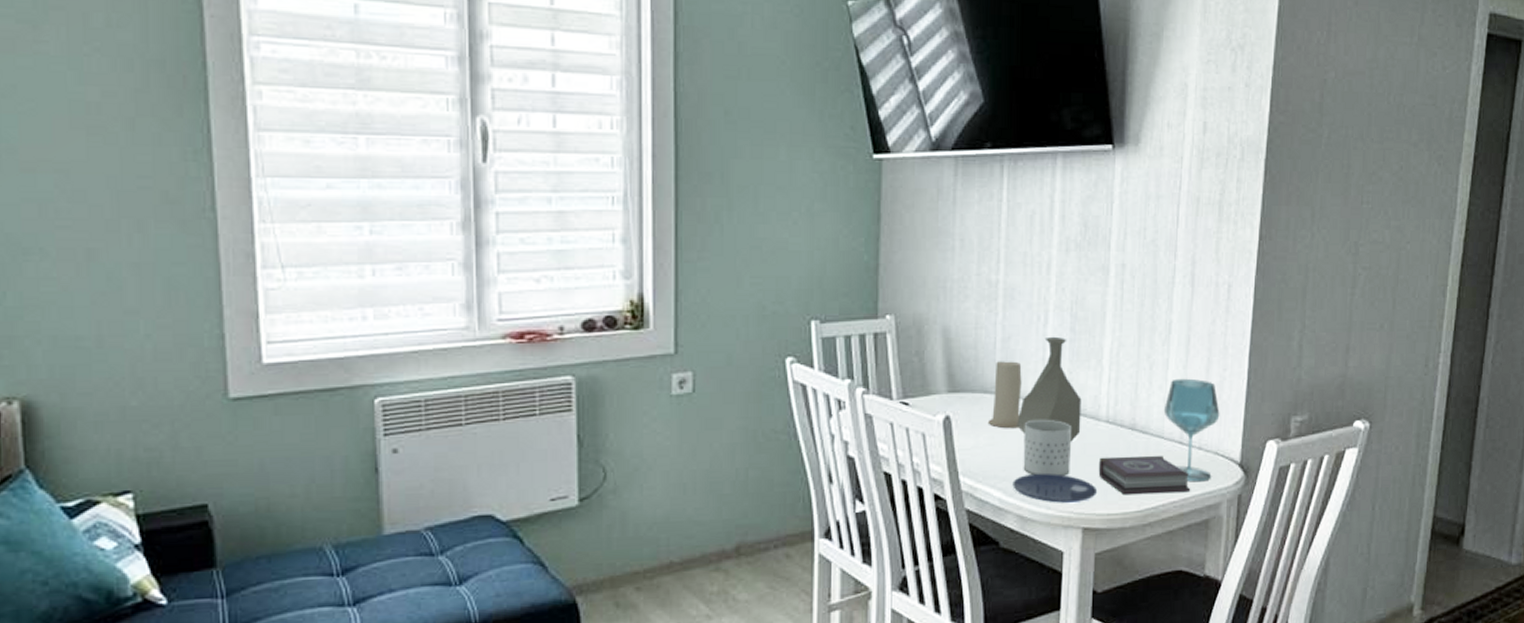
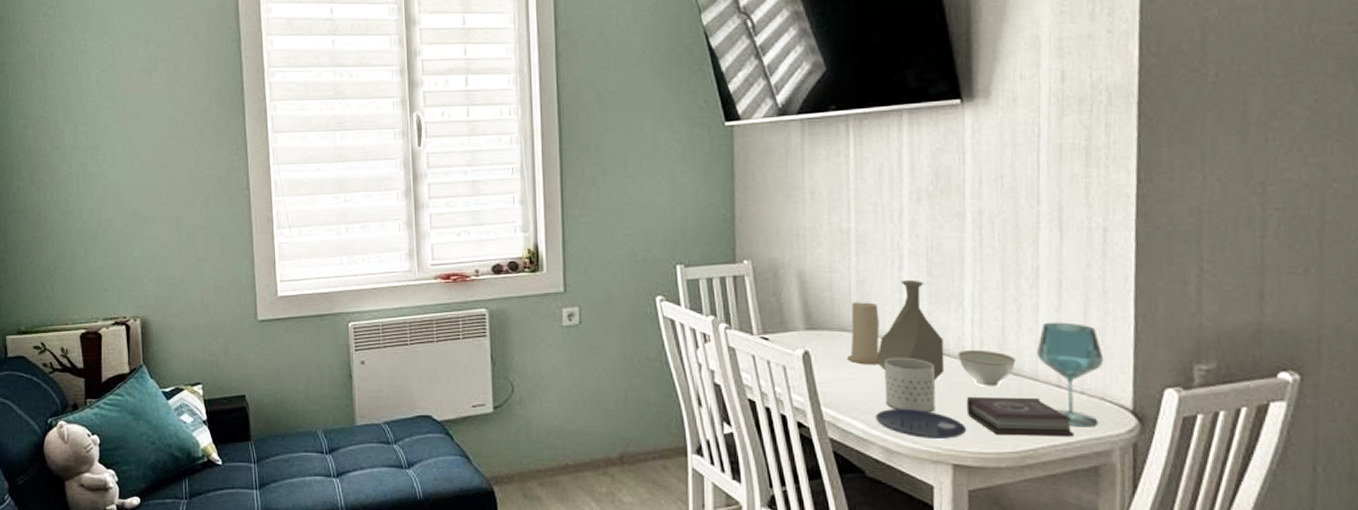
bowl: none [1094,409,1145,446] -> present [958,350,1016,387]

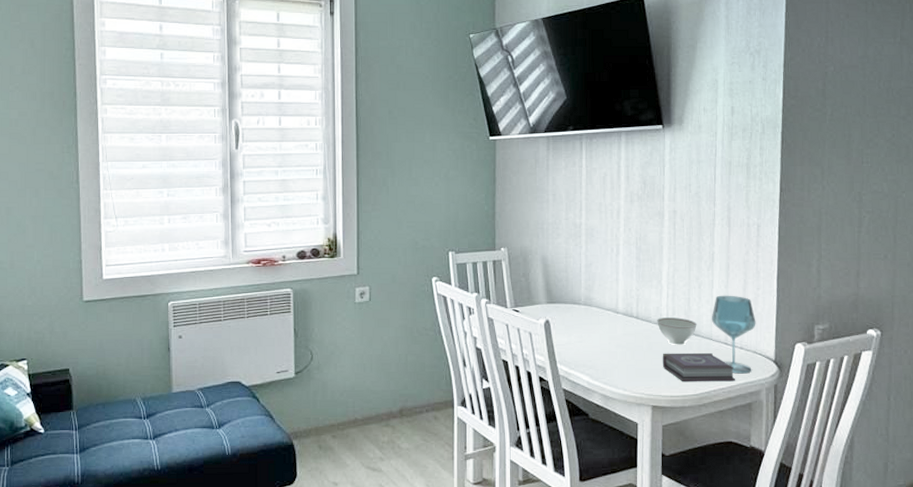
candle: present [846,302,880,365] -> none [577,281,601,331]
plate: present [875,408,967,439] -> none [597,363,662,386]
vase: present [876,279,945,380] -> none [598,263,647,341]
mug: present [884,357,936,413] -> none [604,324,641,366]

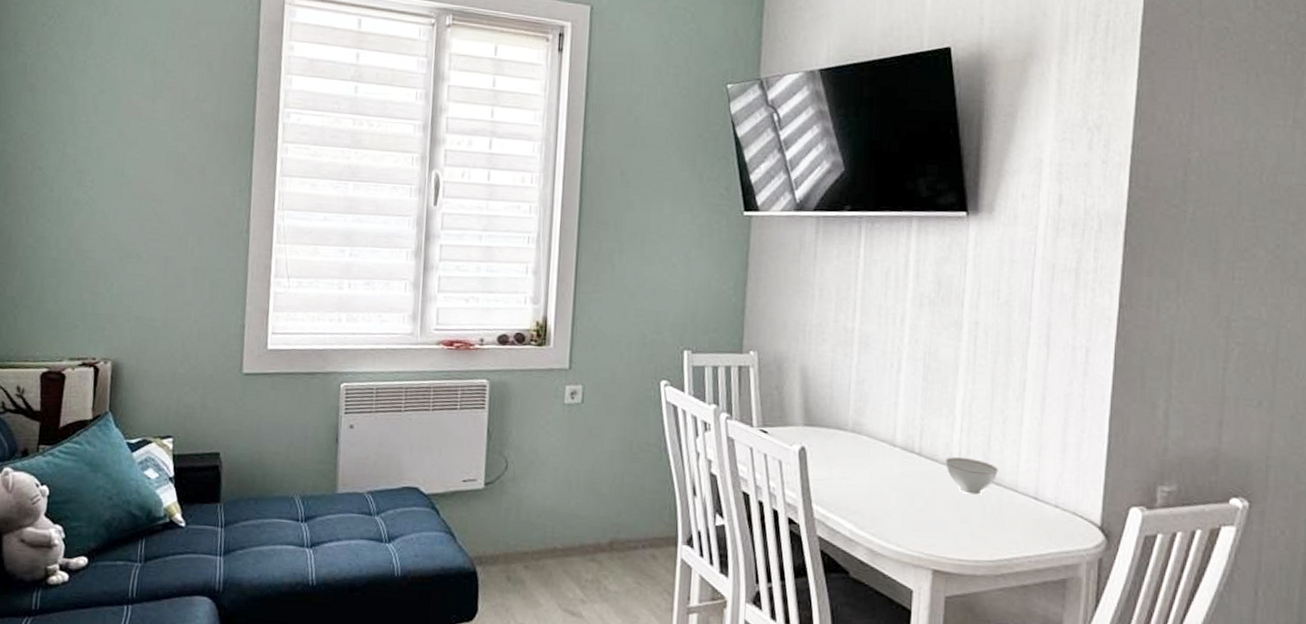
book: present [662,352,736,382] -> none [949,503,1047,549]
wine glass: present [711,295,756,374] -> none [1017,435,1078,541]

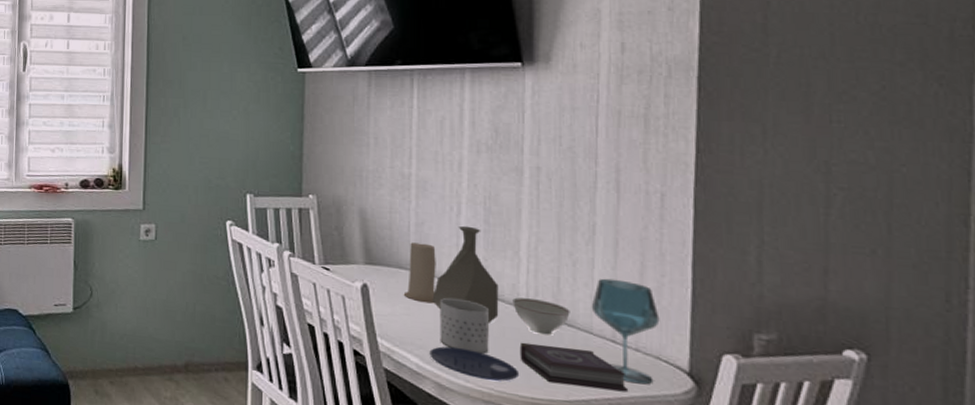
candle: none [841,401,875,466] -> present [403,242,436,304]
plate: none [863,510,949,544] -> present [429,346,520,381]
vase: none [869,383,933,485] -> present [432,225,499,323]
mug: none [874,459,924,517] -> present [439,297,490,354]
book: none [949,503,1047,549] -> present [519,342,629,393]
wine glass: none [1017,435,1078,541] -> present [591,278,660,385]

